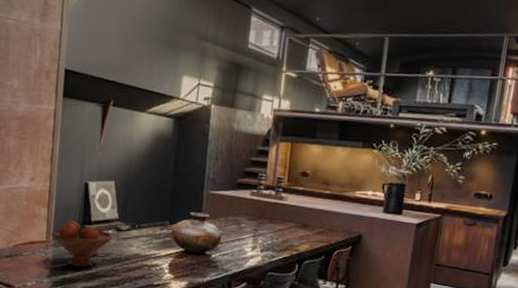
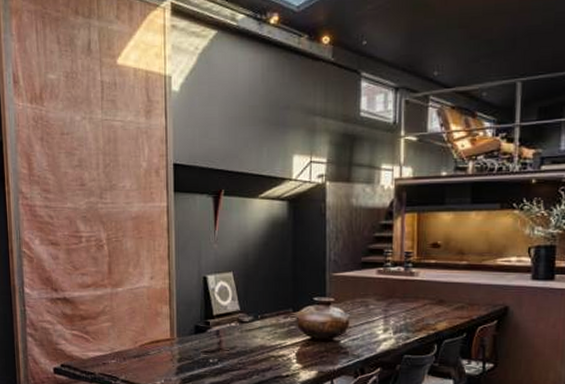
fruit bowl: present [52,219,113,267] -> none [176,315,236,362]

